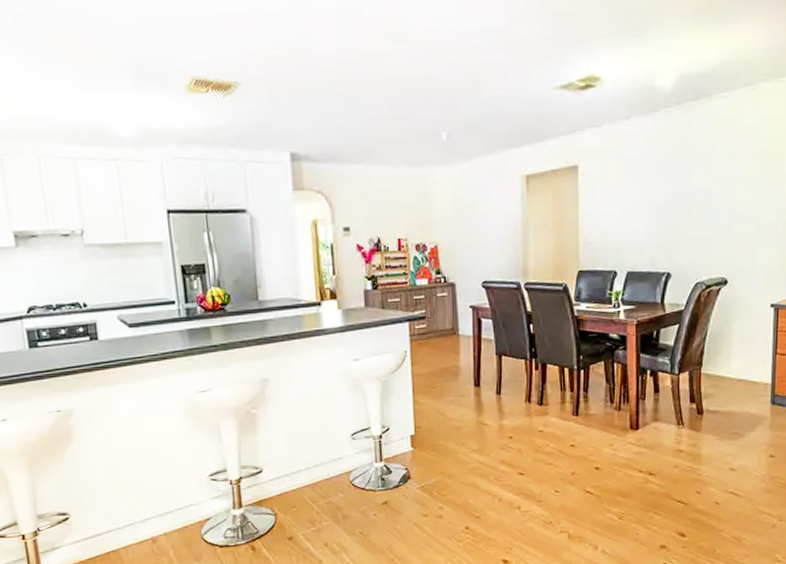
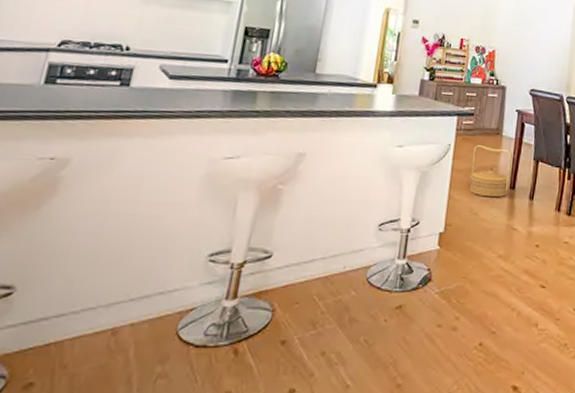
woven basket: none [430,347,475,398] -> present [469,145,513,198]

